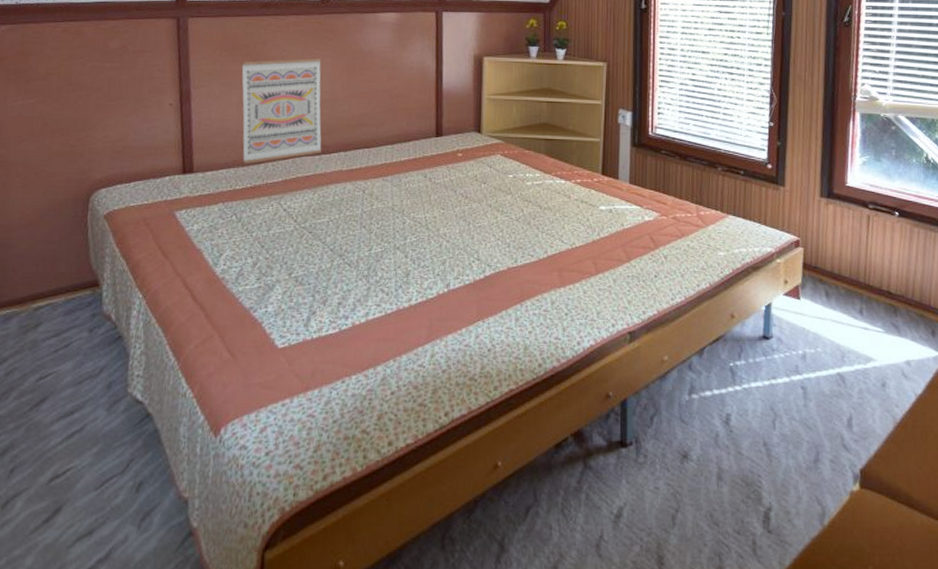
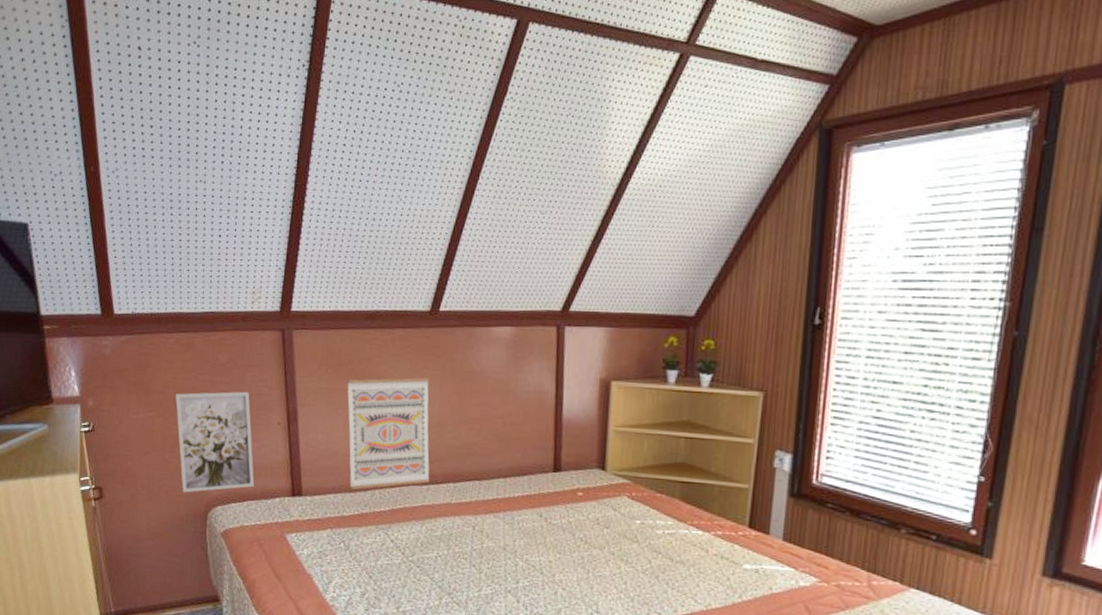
wall art: none [60,75,143,178] -> present [175,391,255,493]

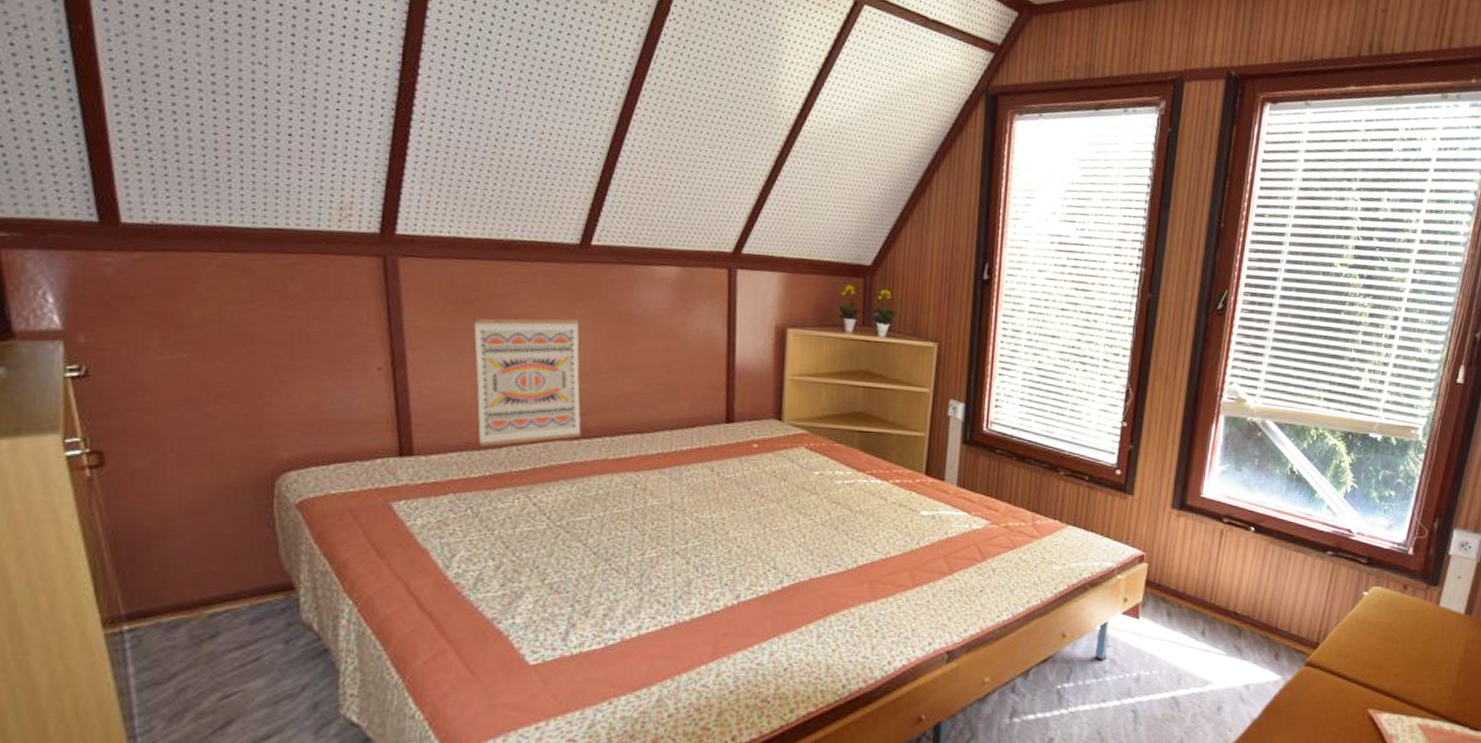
wall art: present [175,391,255,493] -> none [223,329,345,456]

